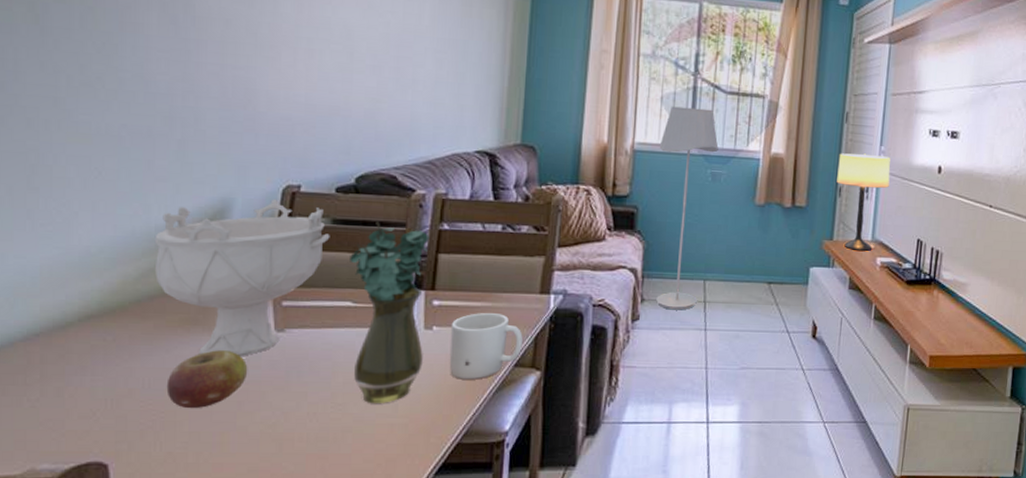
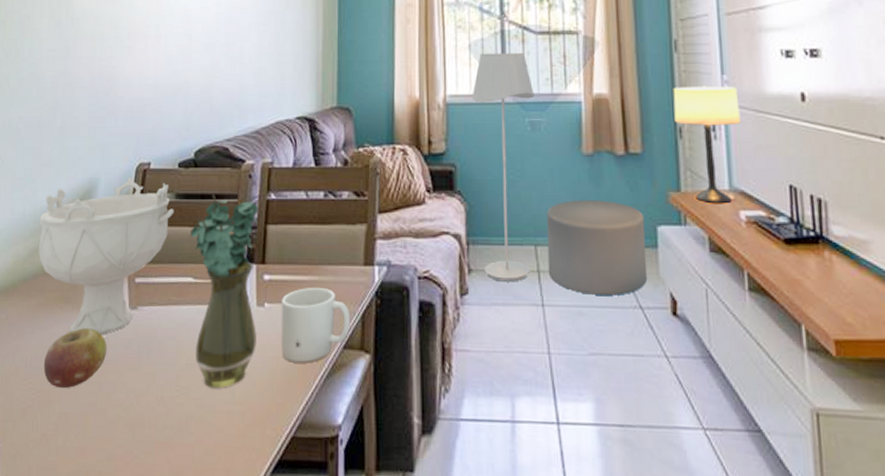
pouf: none [713,243,801,322] -> present [546,200,648,296]

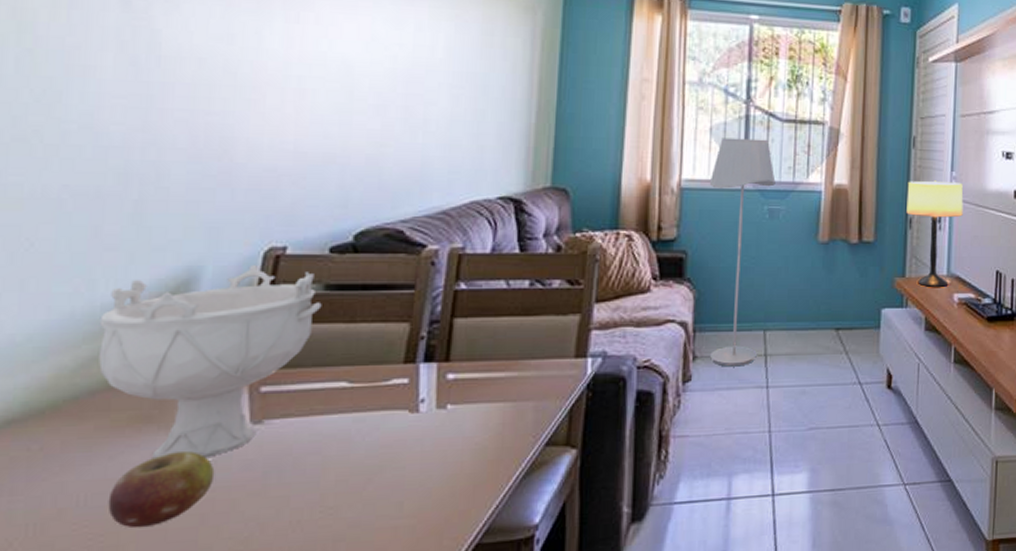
vase: present [191,194,259,388] -> none [346,284,443,503]
mug: present [281,287,350,363] -> none [466,383,555,466]
pouf: present [546,200,648,296] -> none [775,286,871,374]

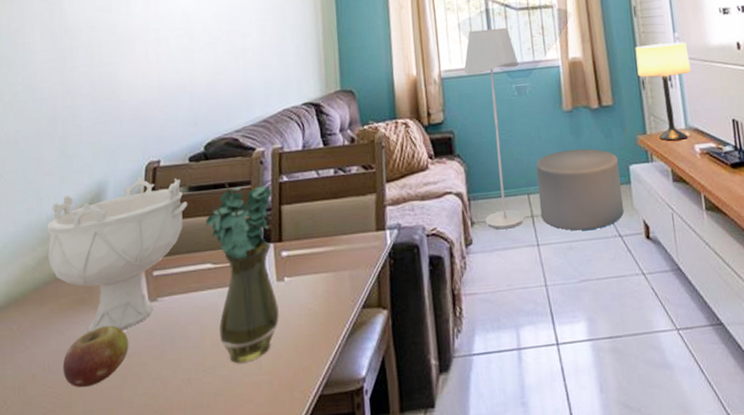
vase: none [346,284,443,503] -> present [206,181,279,363]
pouf: none [775,286,871,374] -> present [535,148,624,231]

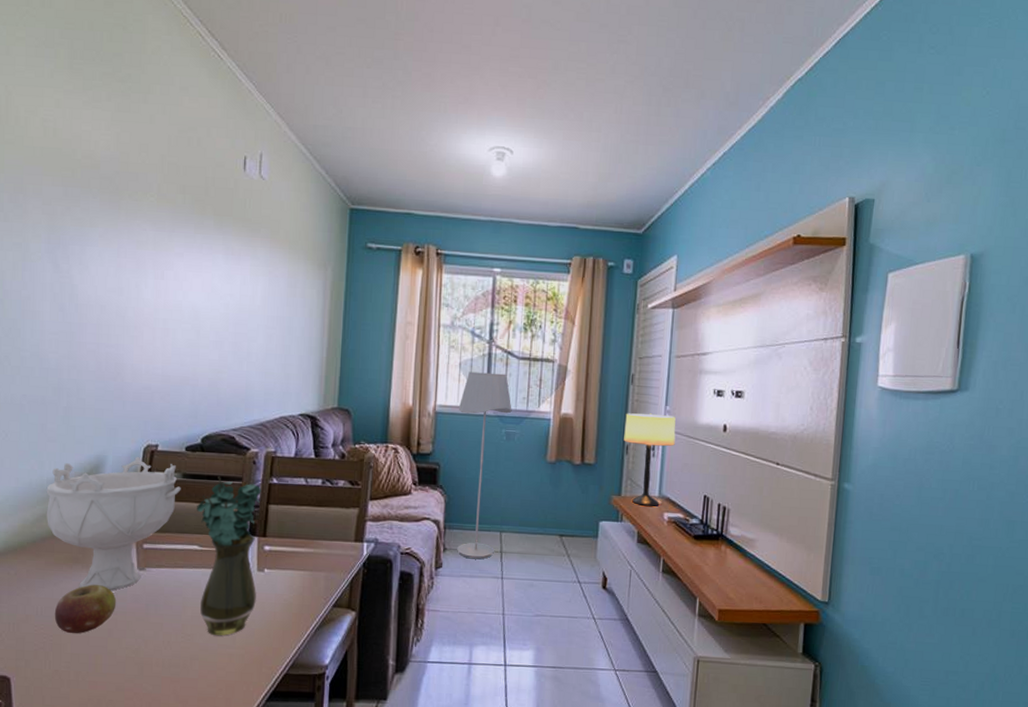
pouf: present [535,148,624,231] -> none [509,498,590,573]

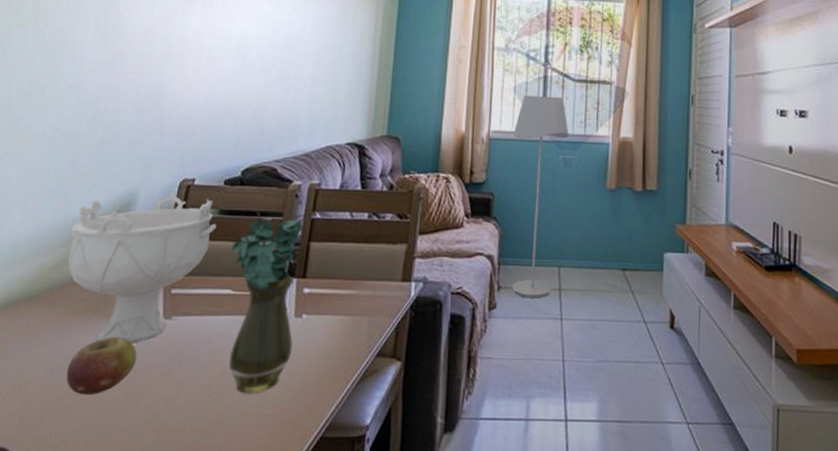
table lamp: present [624,413,676,506] -> none [686,135,740,235]

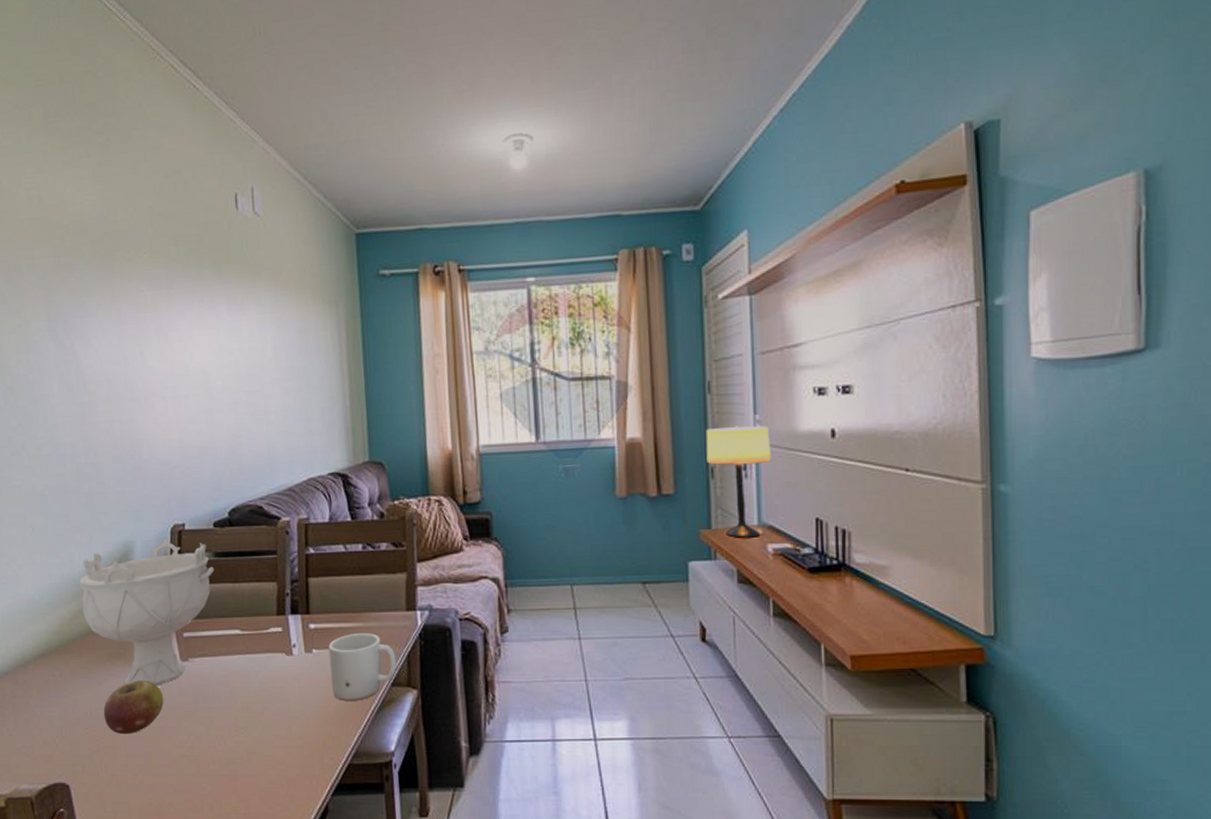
vase: present [229,211,303,393] -> none [233,551,308,726]
mug: none [315,300,385,370] -> present [328,632,397,701]
floor lamp: present [512,95,569,299] -> none [505,400,568,619]
table lamp: none [686,135,740,235] -> present [705,426,771,538]

